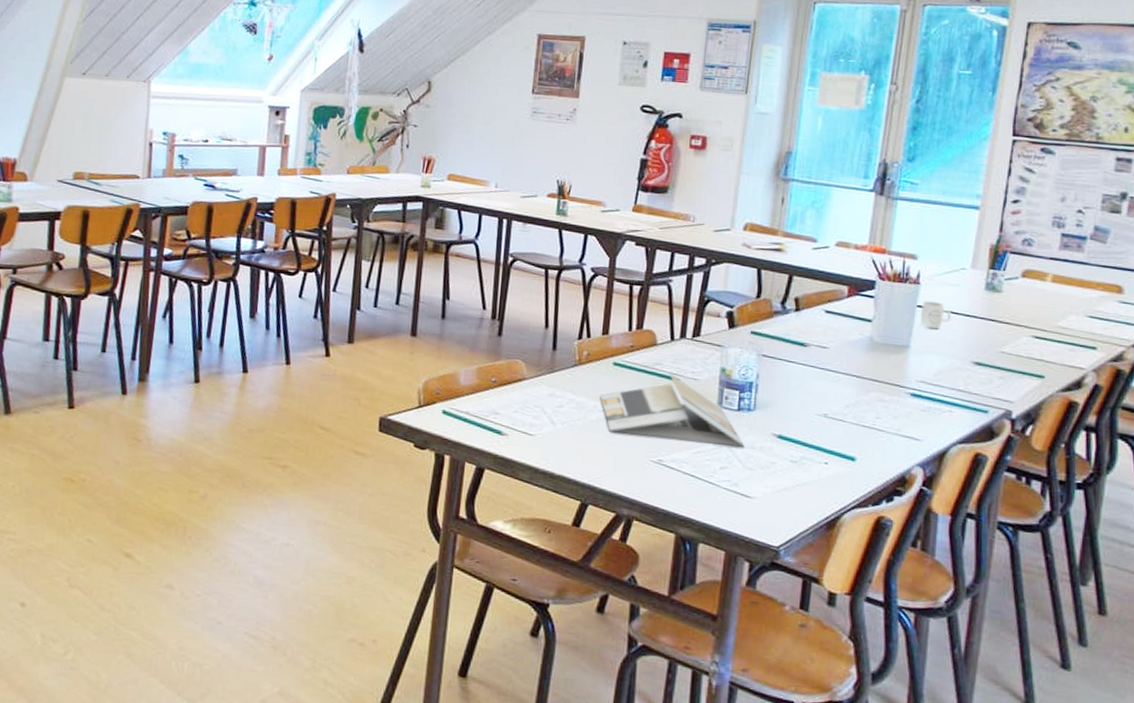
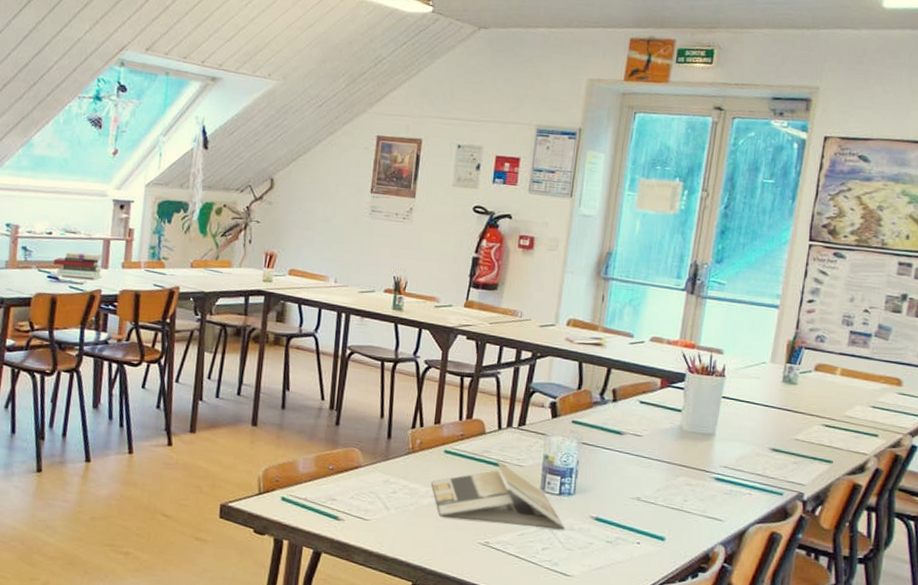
books: none [209,159,259,188] -> present [53,251,103,281]
mug: present [920,301,952,330] -> none [724,392,753,419]

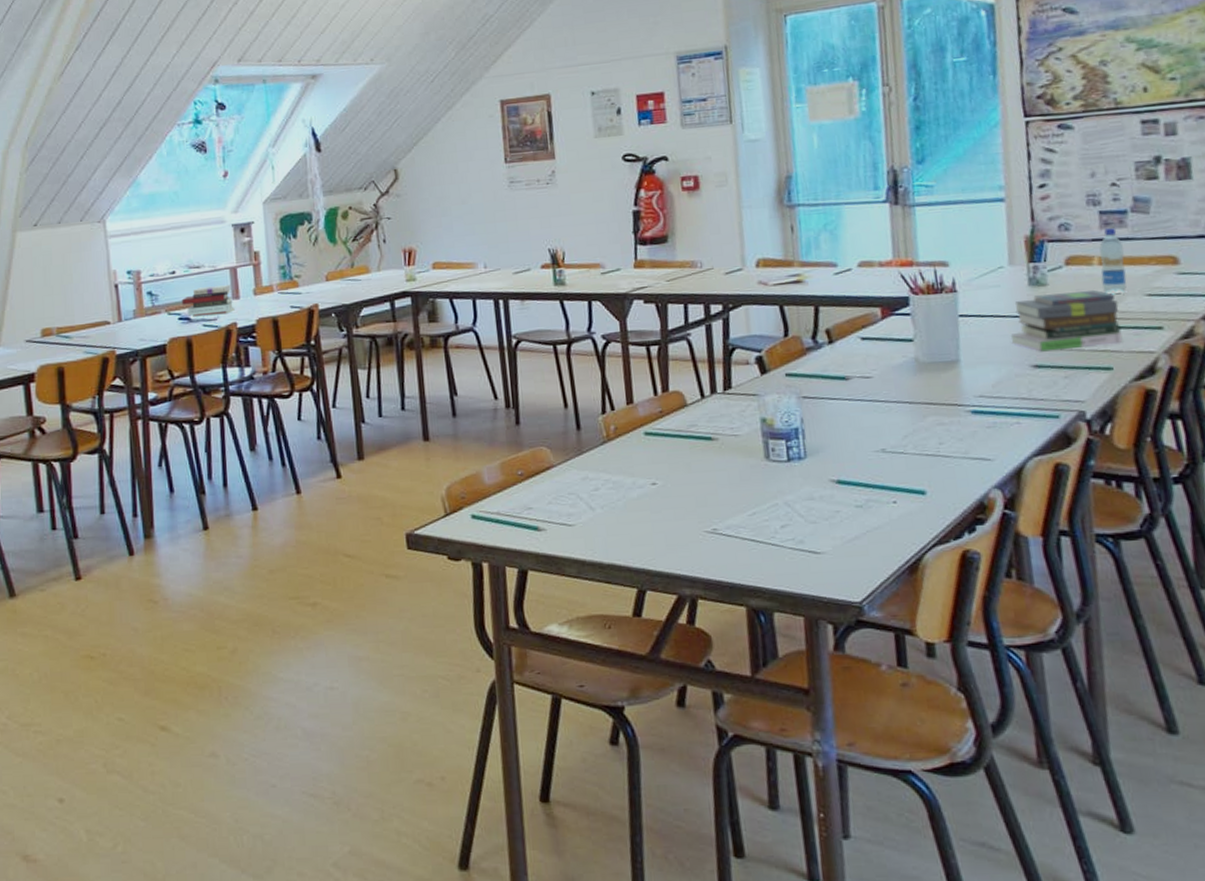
brochure: present [431,460,565,529] -> none [637,433,803,508]
books: none [758,391,848,442] -> present [1011,290,1123,352]
bottle: none [839,345,862,403] -> present [1099,227,1127,295]

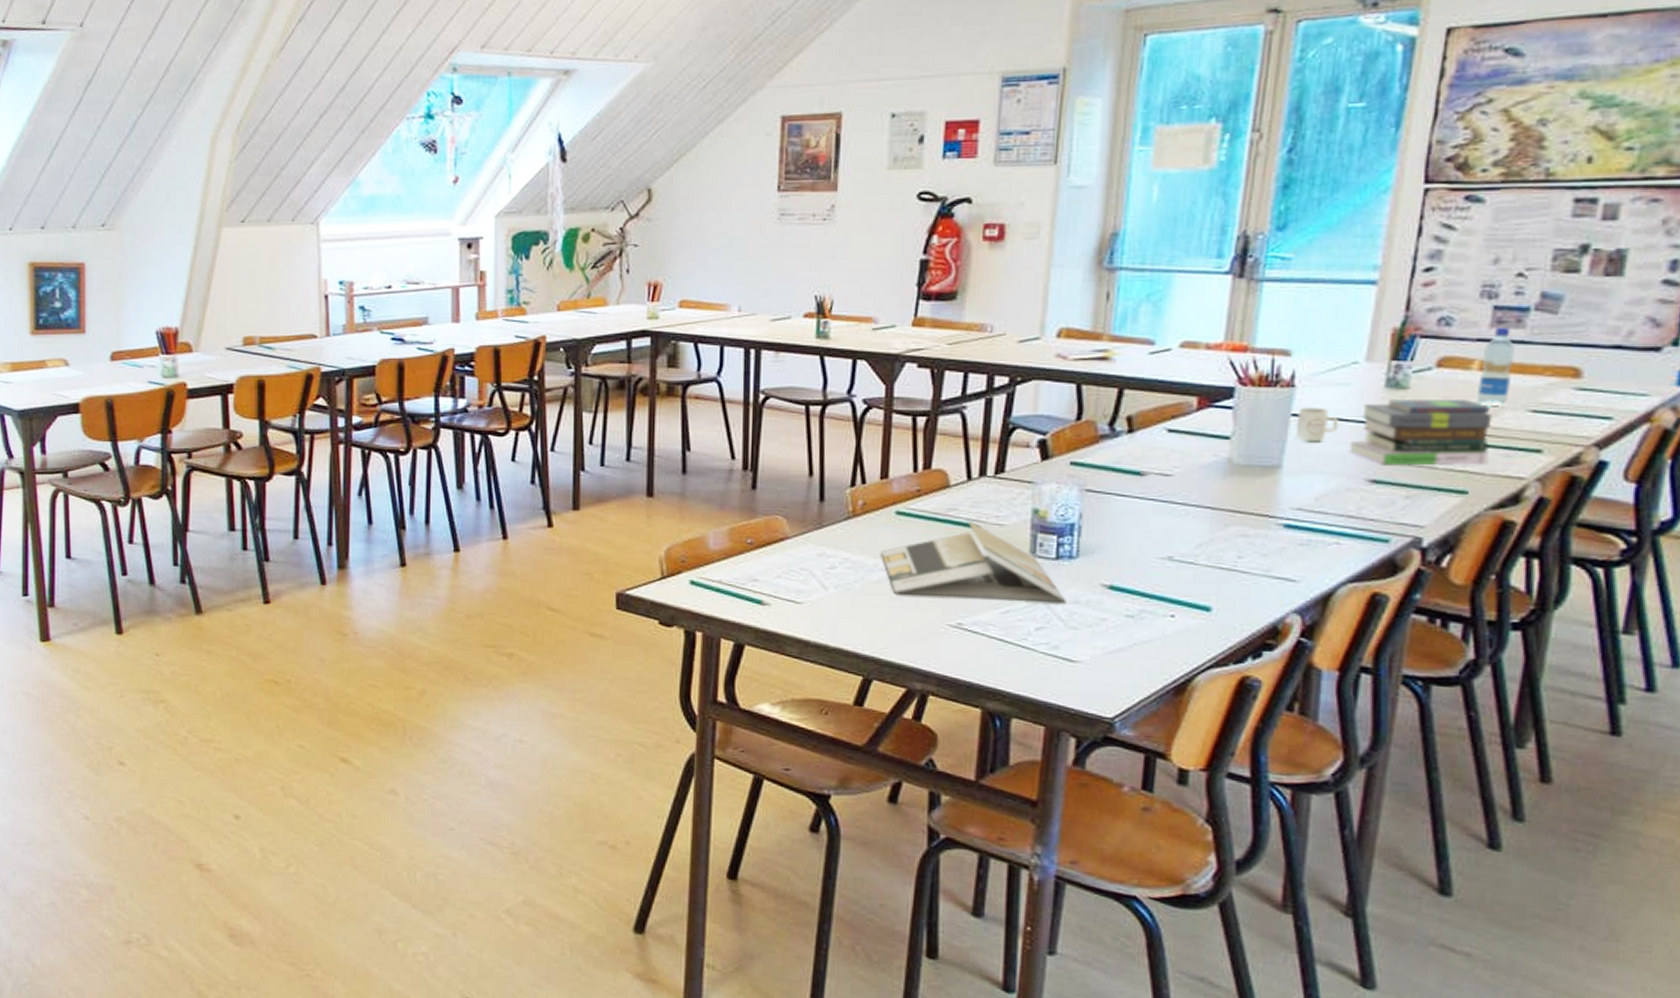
books: present [181,285,235,317] -> none [396,306,453,338]
brochure: none [637,433,803,508] -> present [881,520,1066,603]
mug: none [963,307,999,338] -> present [1295,407,1339,443]

